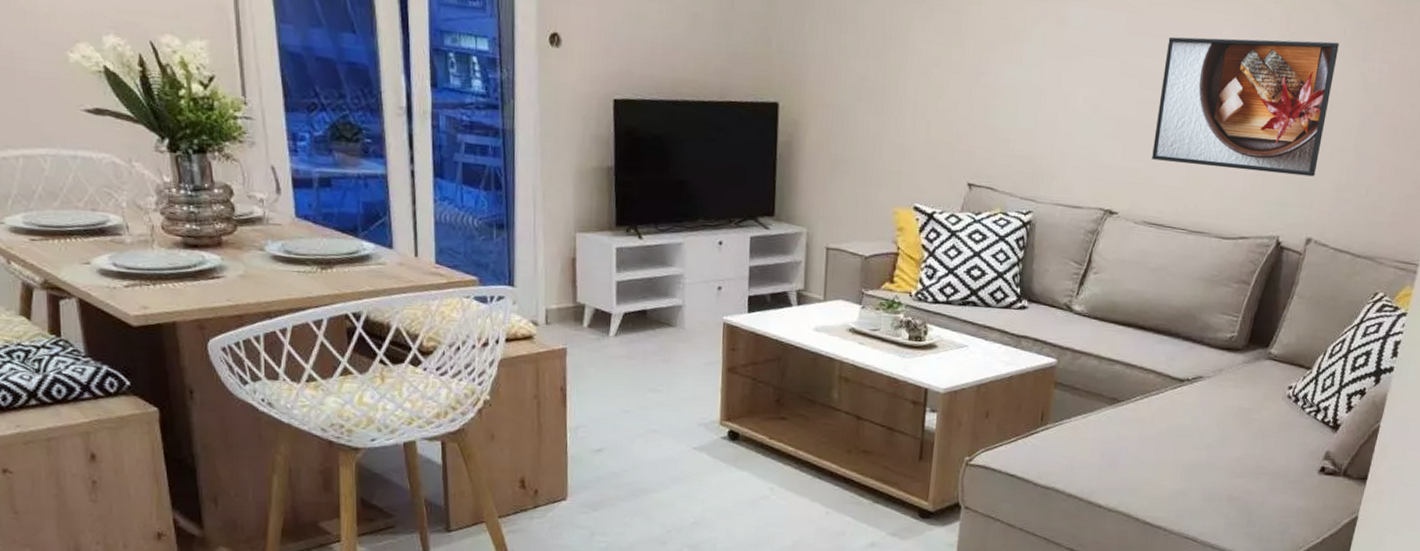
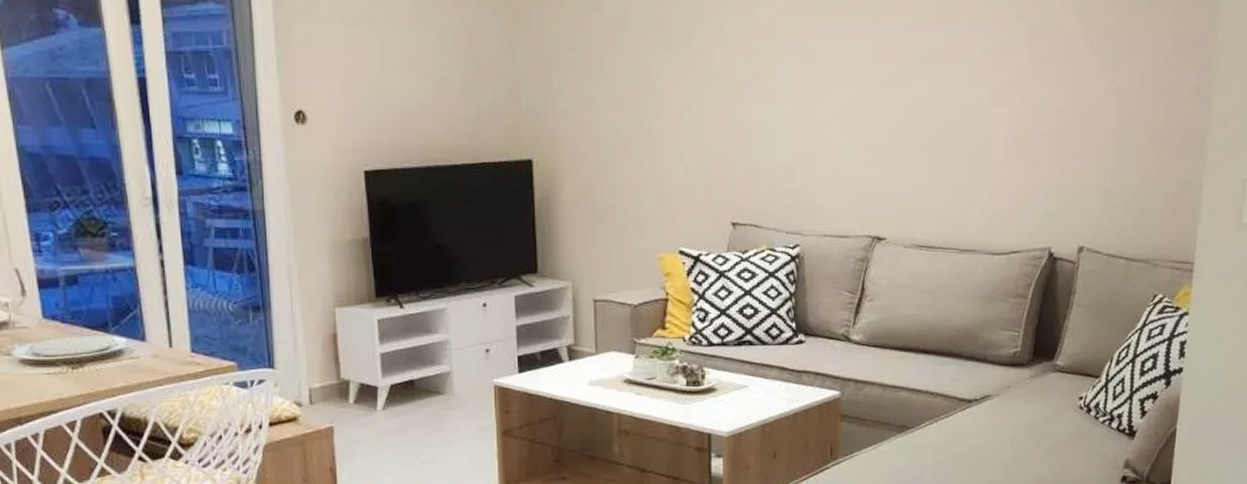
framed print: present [1152,36,1339,177] -> none [914,52,1087,186]

